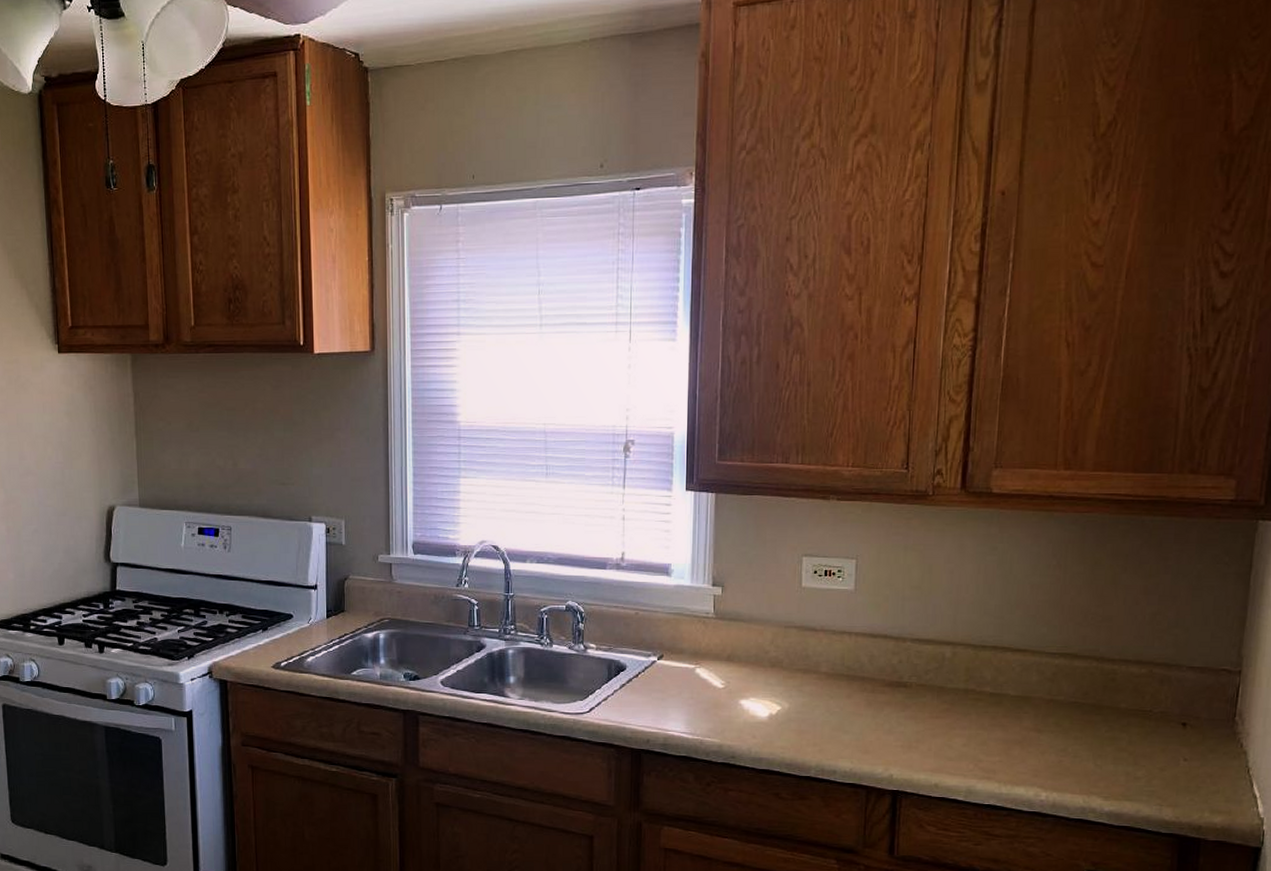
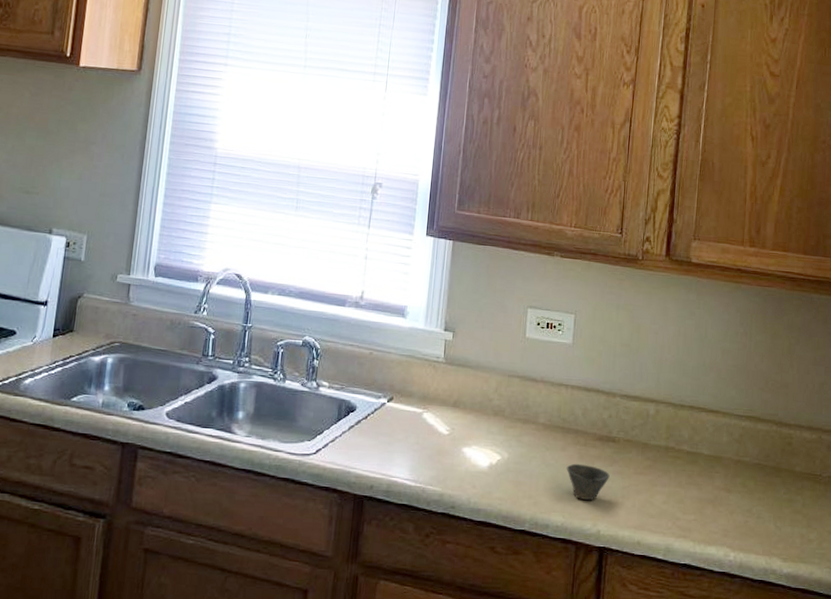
cup: none [853,710,902,747] -> present [566,463,610,501]

